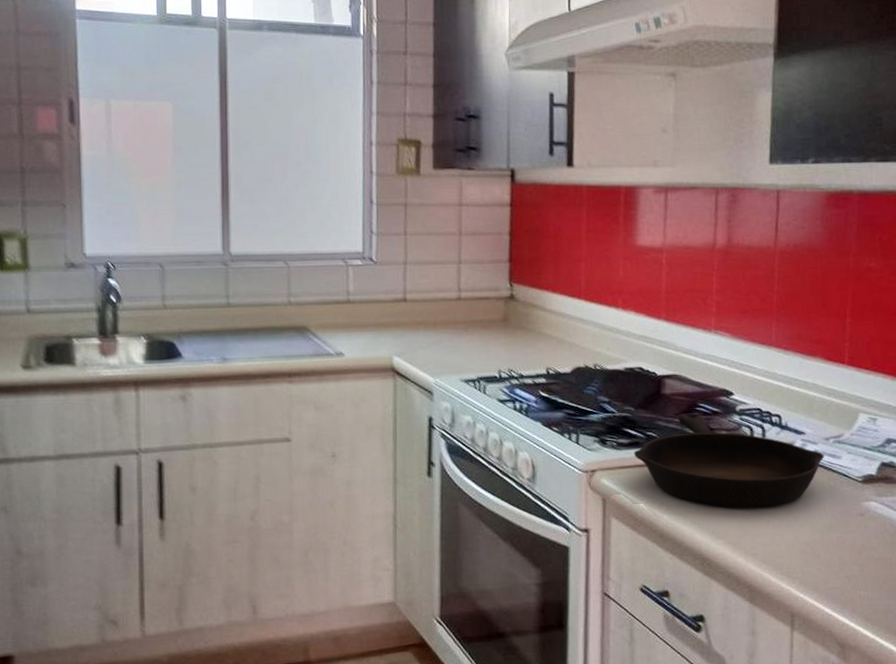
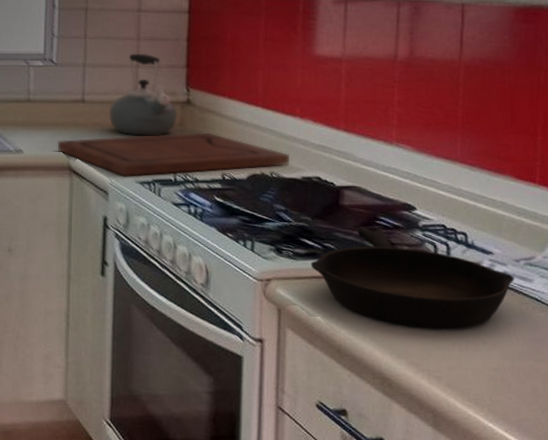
cutting board: none [380,327,614,376] -> present [58,132,291,177]
kettle: none [432,248,501,334] -> present [109,53,177,136]

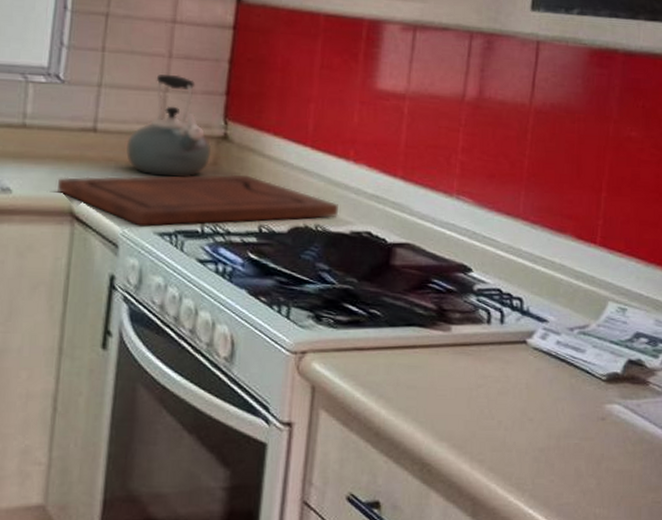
frying pan: present [310,226,515,329] -> none [352,290,567,406]

